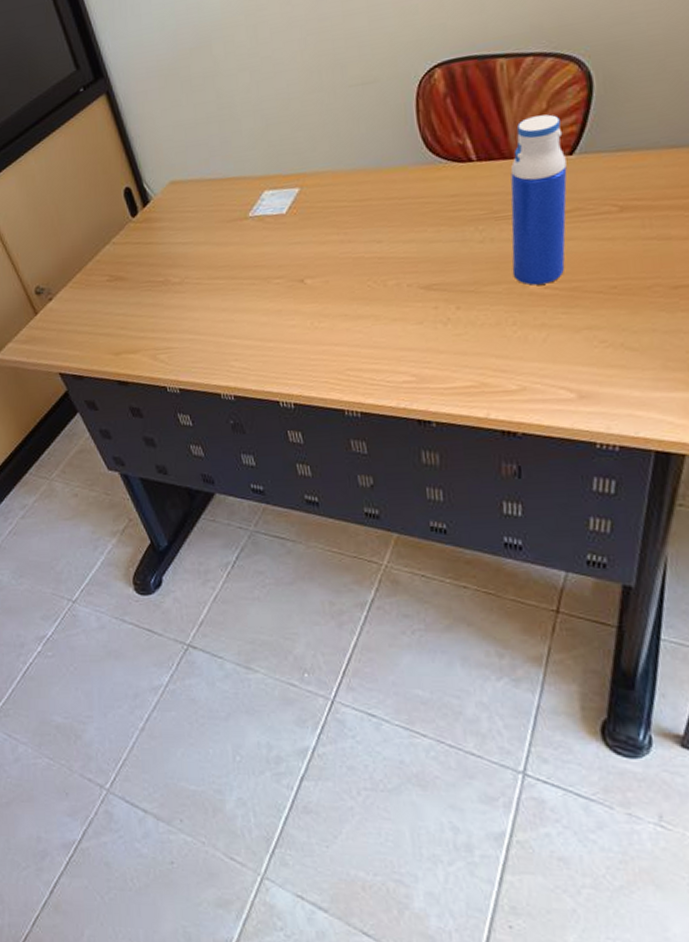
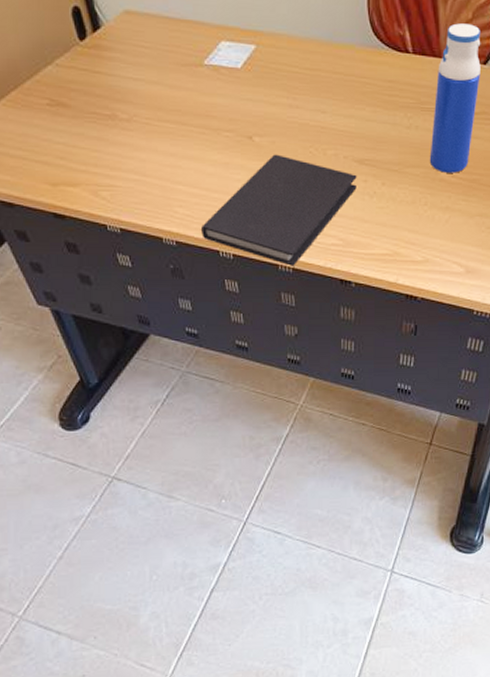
diary: none [259,293,426,410] -> present [202,154,357,266]

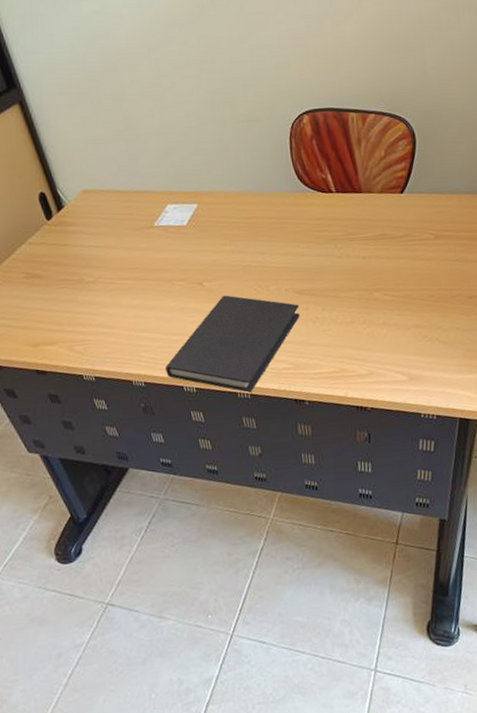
water bottle: present [429,23,481,173] -> none [360,160,399,293]

